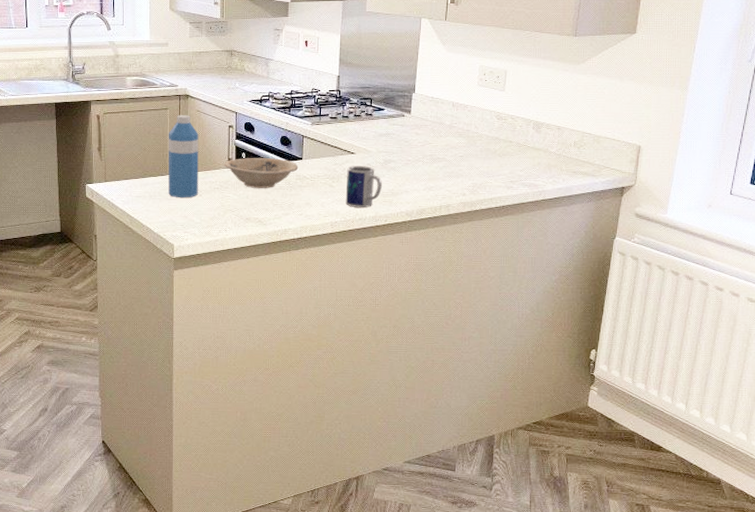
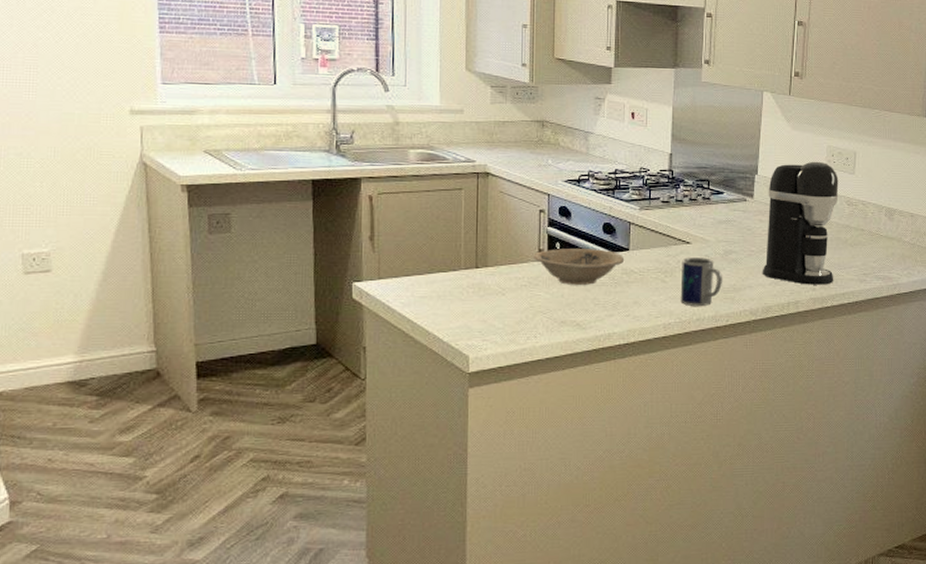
water bottle: present [168,115,199,198] -> none [462,197,502,298]
coffee maker: none [417,80,490,191] -> present [762,161,839,285]

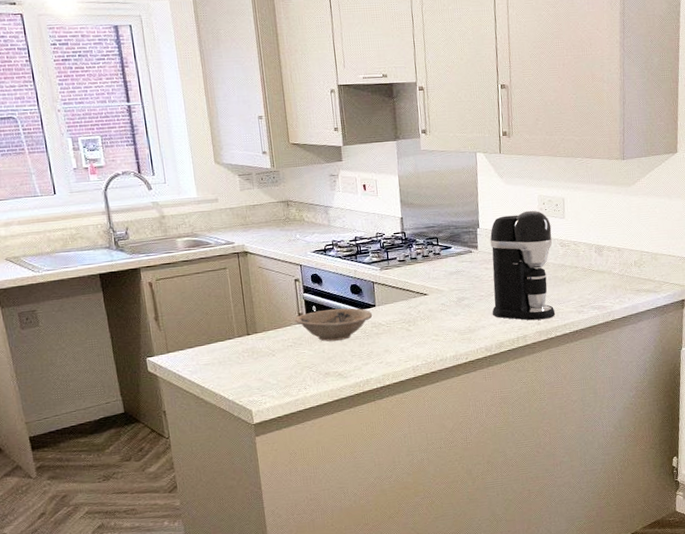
mug: present [680,257,722,306] -> none [422,306,459,349]

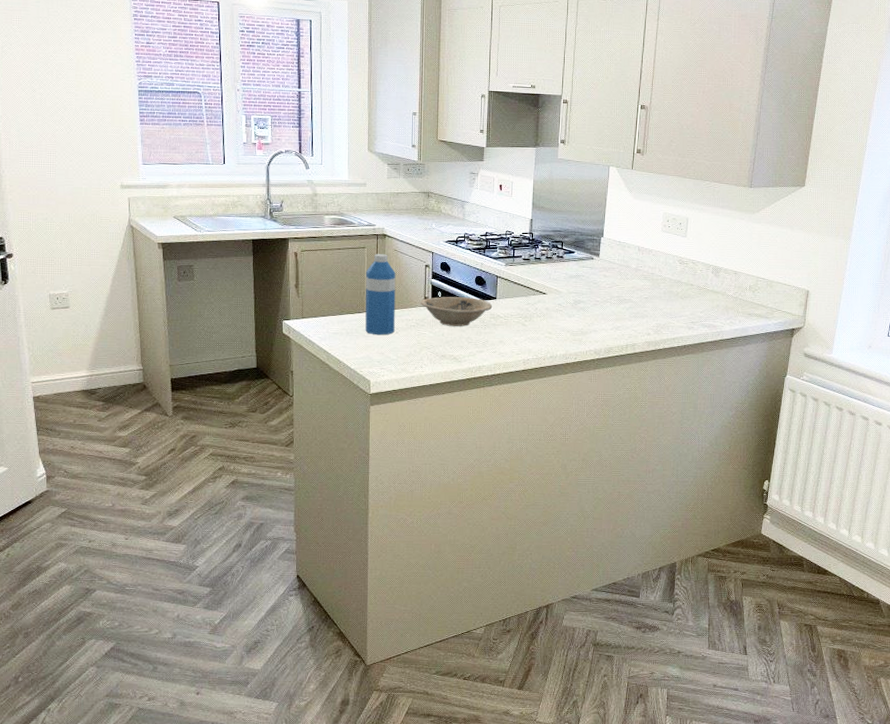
water bottle: none [230,273,271,361] -> present [365,254,396,335]
coffee maker: present [490,210,556,321] -> none [605,226,672,331]

